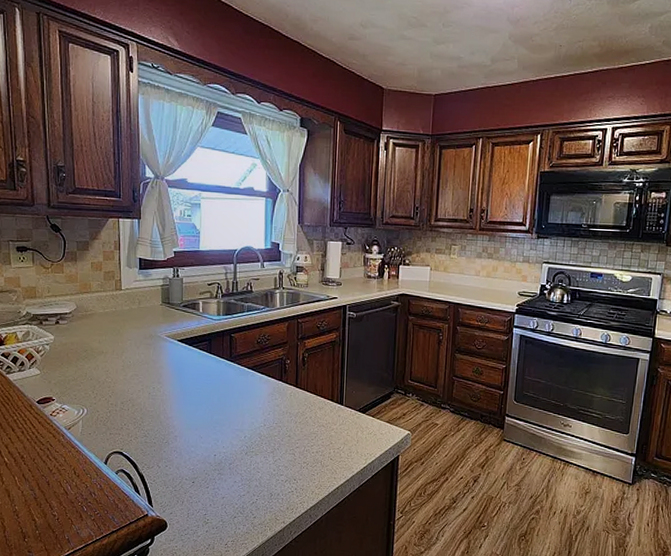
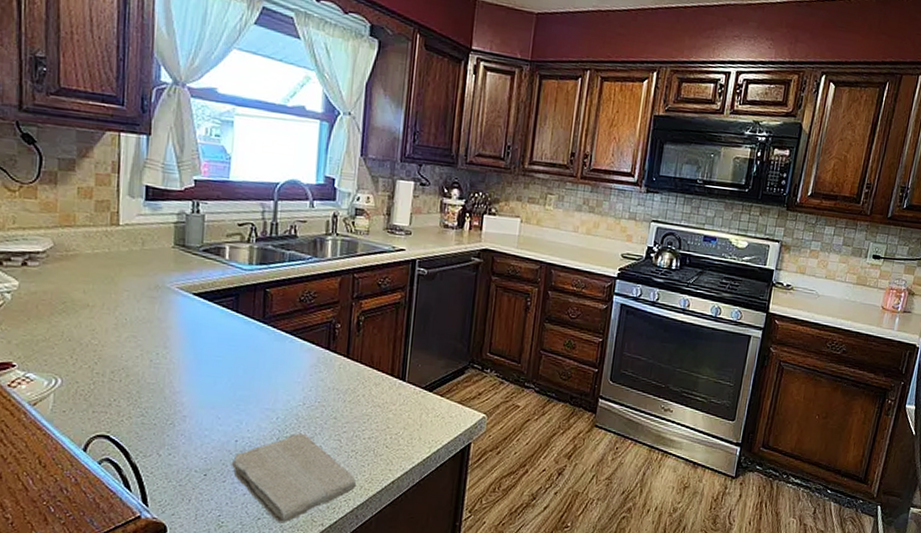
washcloth: none [212,448,309,521] -> present [231,433,357,523]

